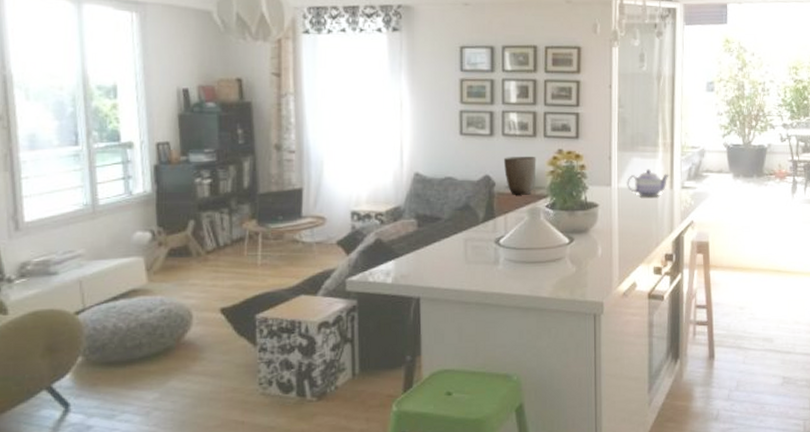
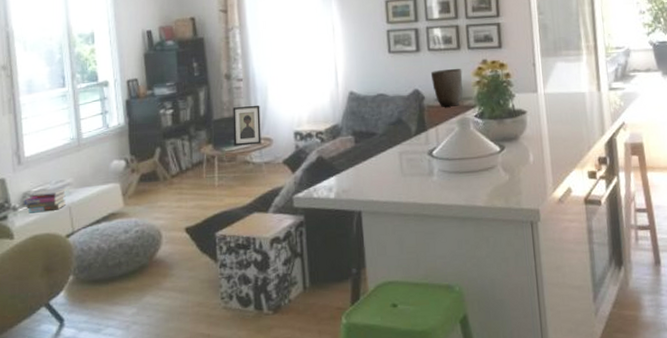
books: none [22,260,77,286] -> present [24,188,67,213]
picture frame: none [281,180,314,223] -> present [233,105,261,146]
teapot: present [627,169,669,198] -> none [553,73,596,102]

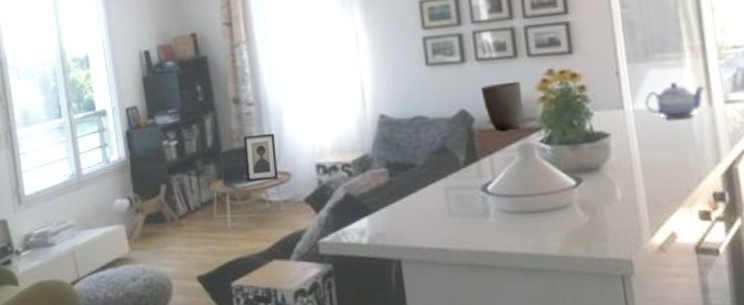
books: present [24,188,67,213] -> none [26,230,69,258]
teapot: none [553,73,596,102] -> present [644,82,705,120]

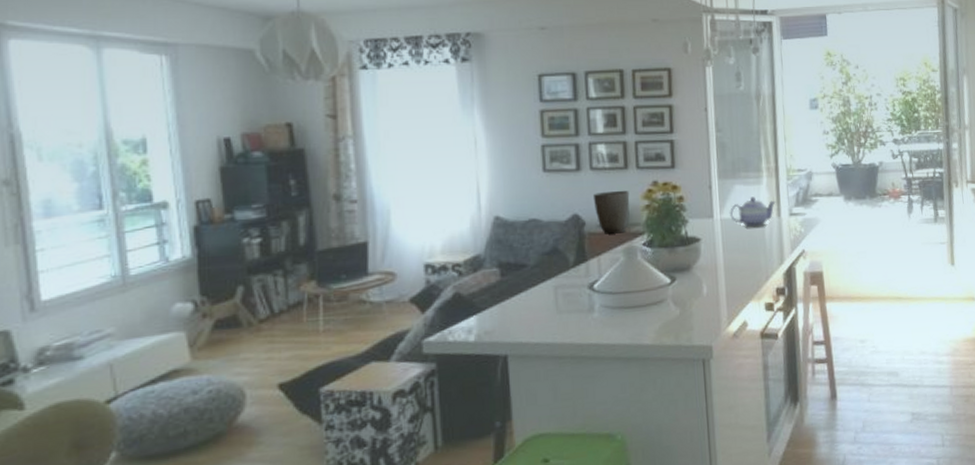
picture frame: present [243,133,278,182] -> none [343,232,382,283]

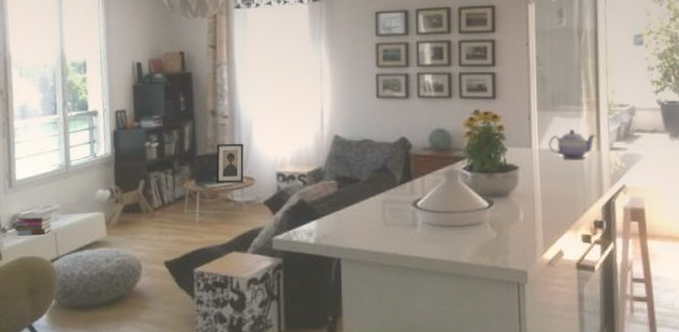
books: none [40,340,106,375] -> present [13,214,54,236]
picture frame: none [343,232,382,283] -> present [216,143,244,183]
ceramic pot: present [592,190,630,234] -> none [419,117,453,157]

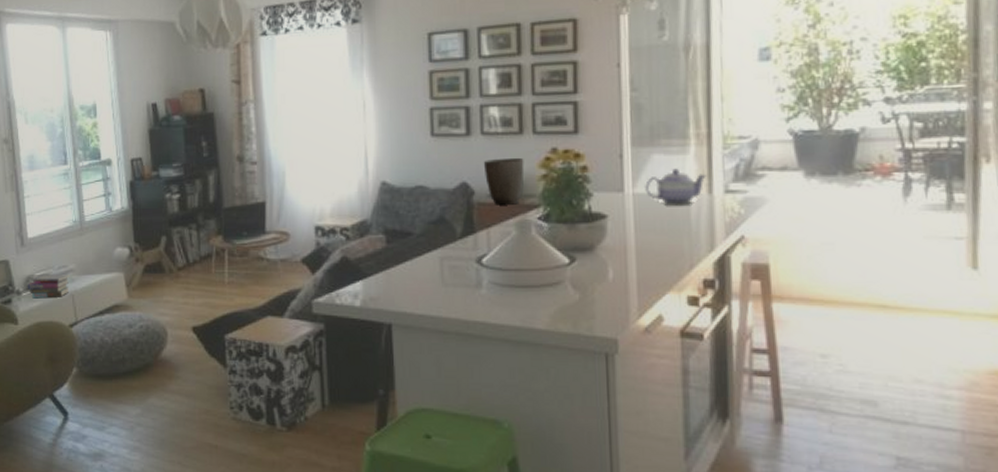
picture frame: present [216,143,244,183] -> none [245,192,277,239]
ceramic pot: none [419,117,453,157] -> present [483,157,525,205]

